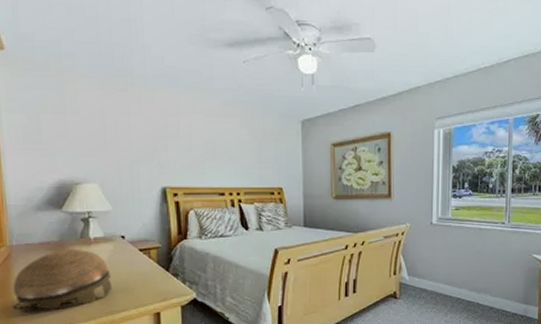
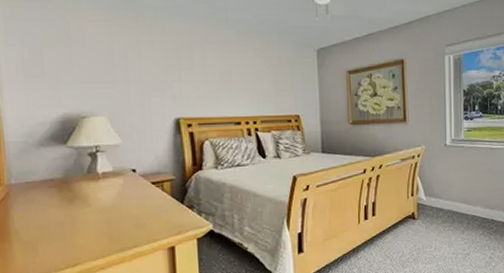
decorative bowl: present [12,249,113,314] -> none [11,185,123,256]

